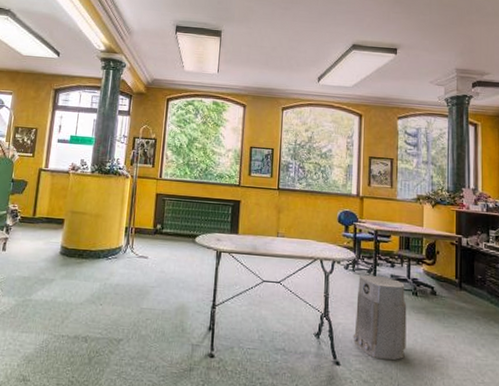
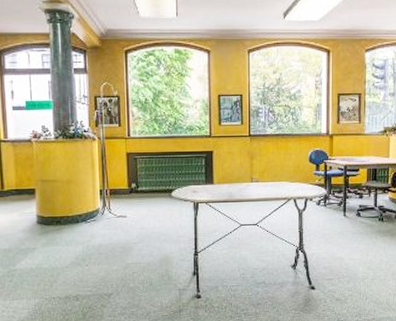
air purifier: present [353,274,407,361] -> none [326,207,374,279]

